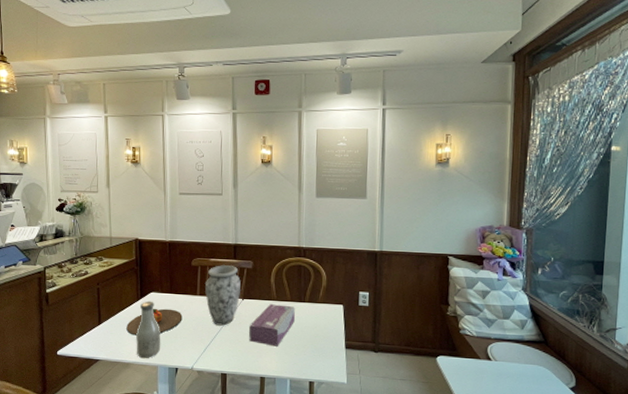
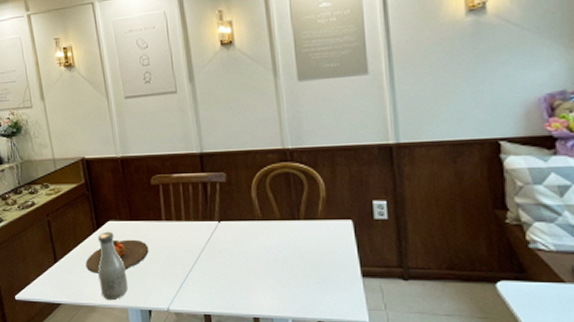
vase: present [205,265,241,326] -> none [170,180,215,256]
tissue box: present [249,304,295,347] -> none [232,225,289,279]

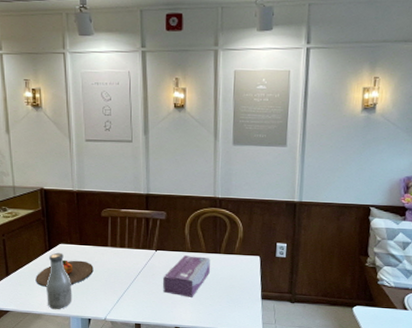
tissue box: none [232,225,289,279] -> present [163,255,210,298]

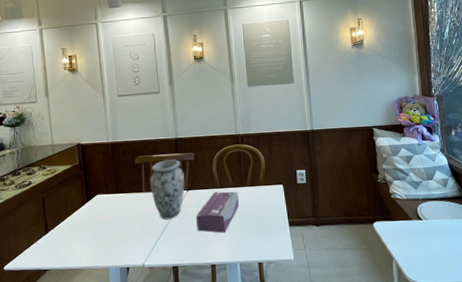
plate: present [35,259,94,287] -> none [74,209,130,240]
bottle: present [46,252,73,310] -> none [85,203,111,263]
vase: none [117,216,154,277] -> present [150,159,185,220]

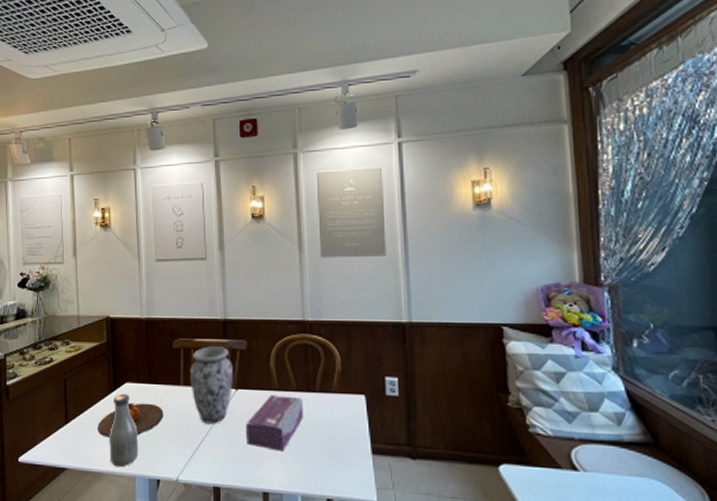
plate: none [74,209,130,240] -> present [97,402,164,438]
bottle: none [85,203,111,263] -> present [109,393,139,468]

